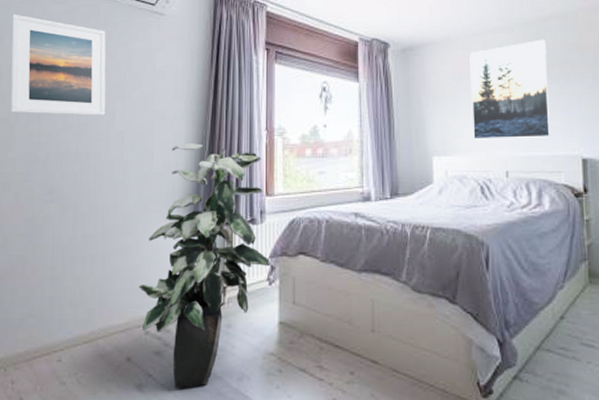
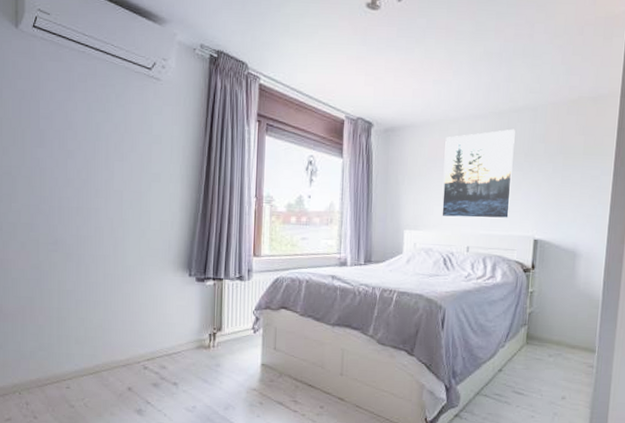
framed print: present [10,14,106,116] -> none [9,68,105,175]
indoor plant: present [139,143,270,388] -> none [138,205,255,414]

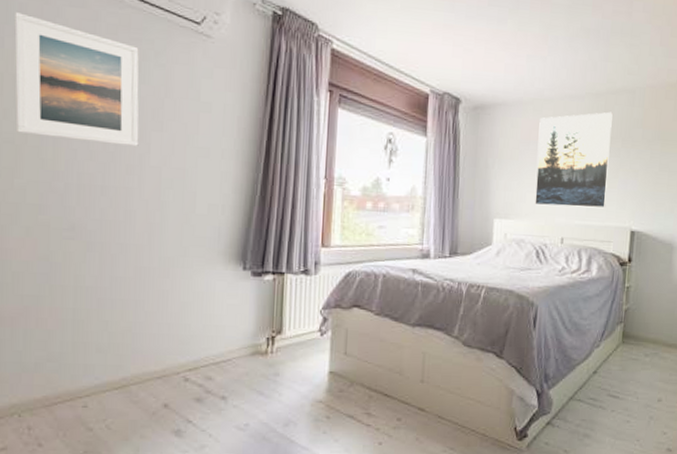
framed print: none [9,68,105,175] -> present [14,12,139,147]

